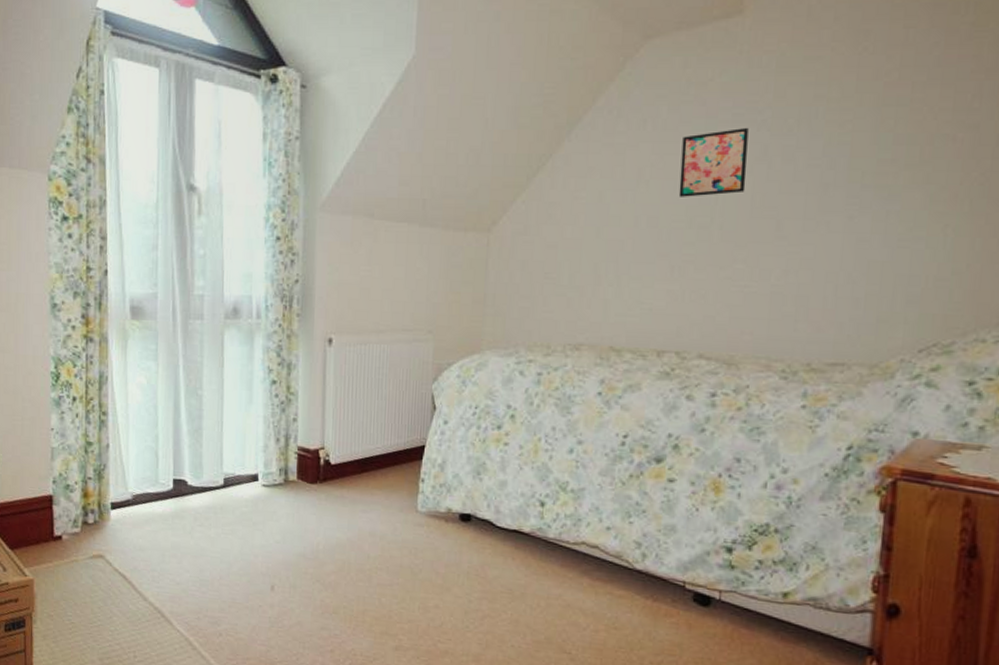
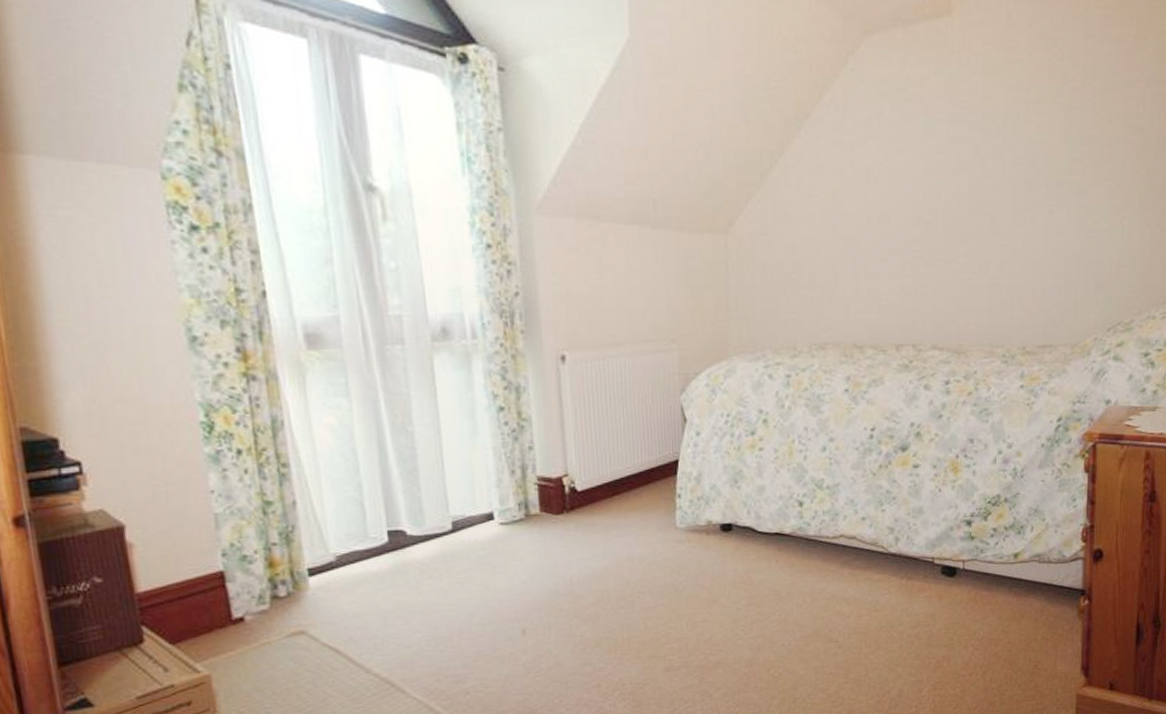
wall art: present [678,127,749,197] -> none [905,126,964,195]

